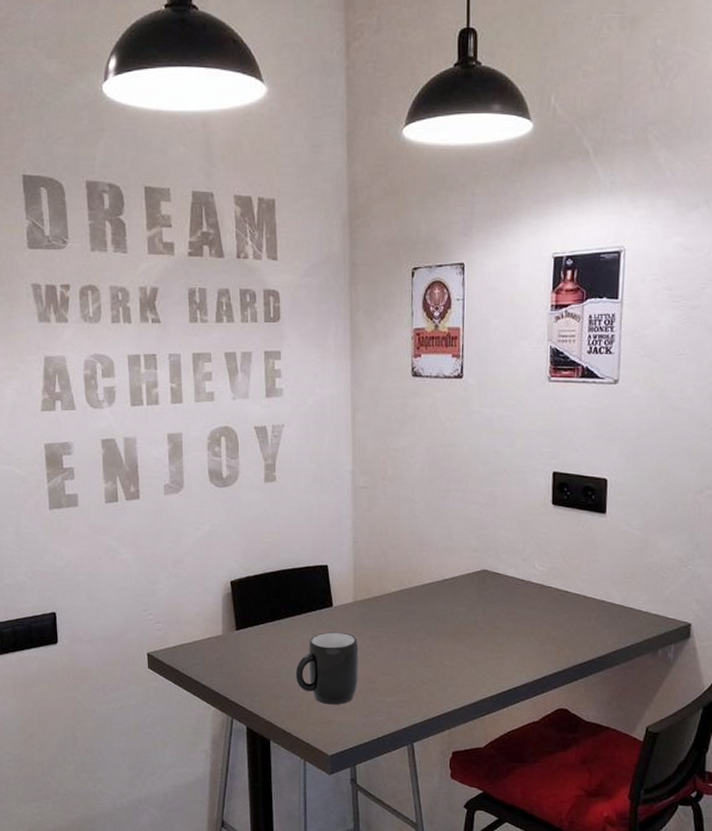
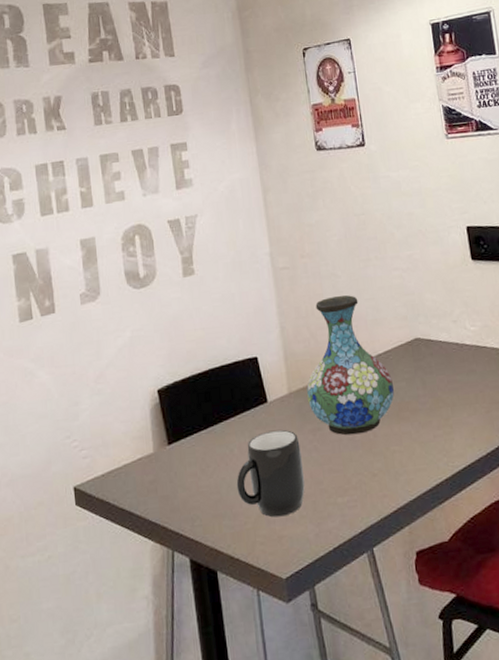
vase: none [371,520,454,647] -> present [307,295,394,435]

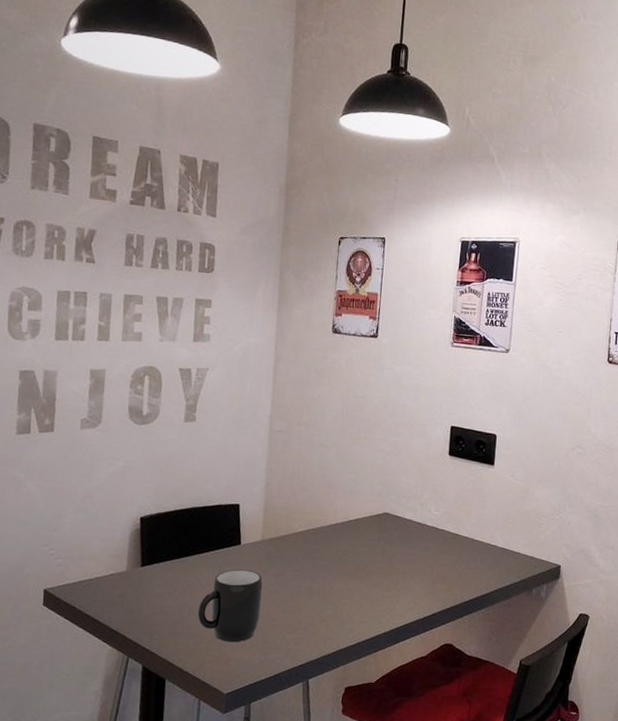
vase: present [307,295,394,435] -> none [277,464,357,585]

